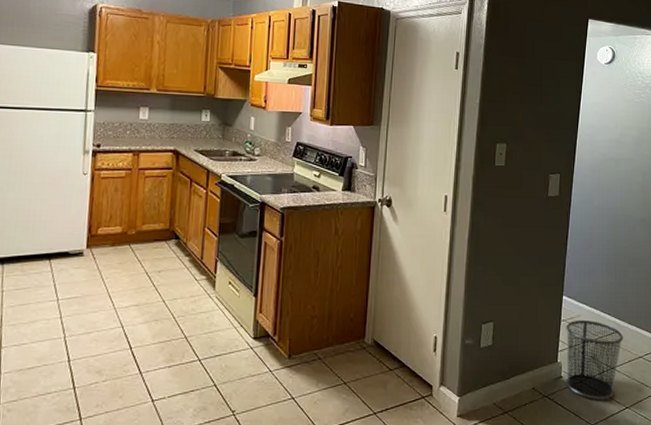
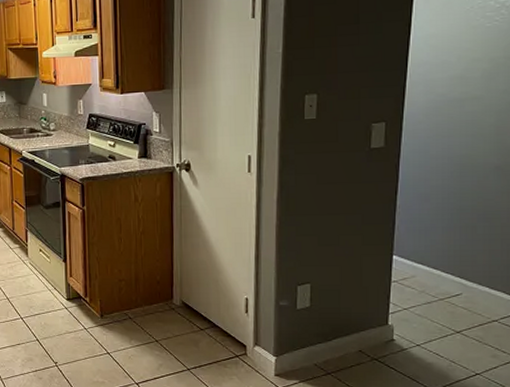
trash can: present [565,321,624,399] -> none [398,281,472,364]

